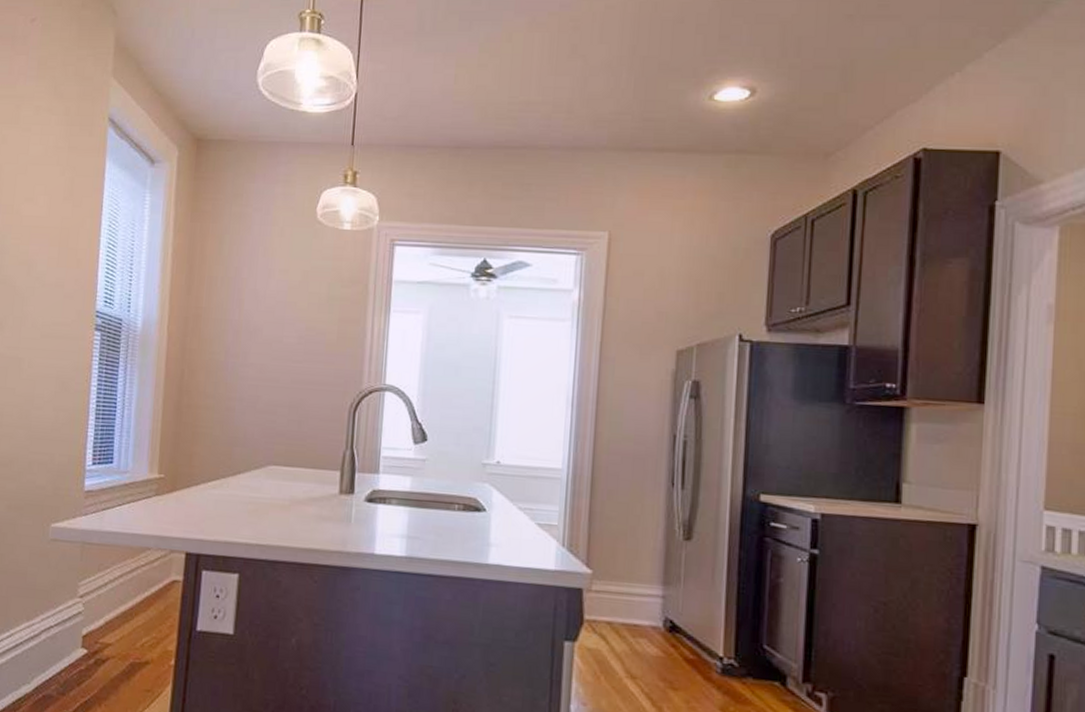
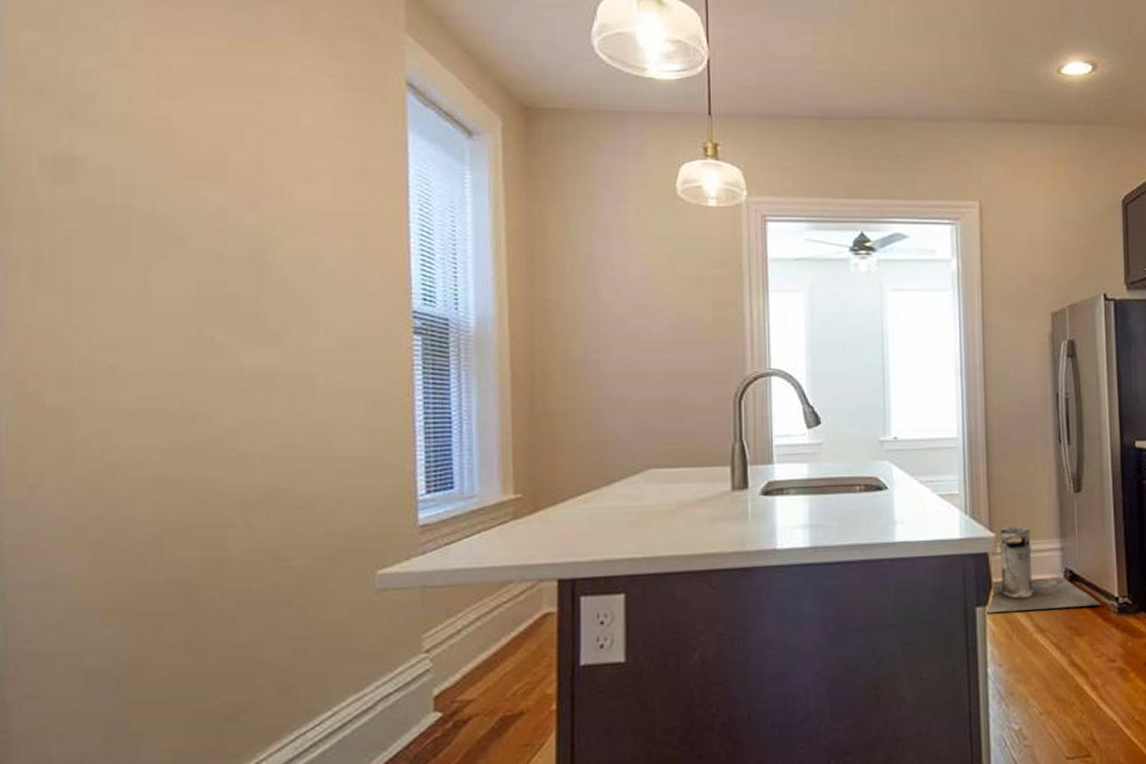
trash can: none [573,565,703,662] -> present [984,526,1101,614]

